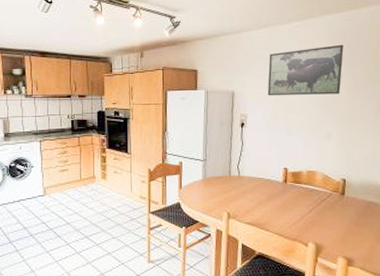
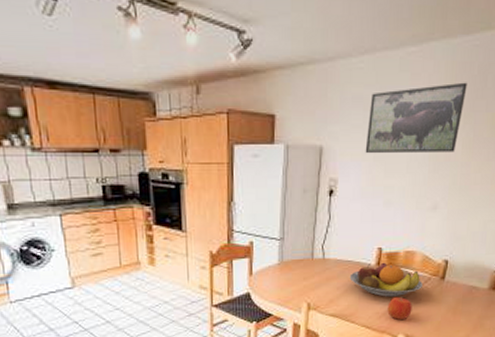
fruit bowl: none [261,179,325,209] -> present [349,262,422,297]
apple: none [296,209,319,229] -> present [387,296,412,320]

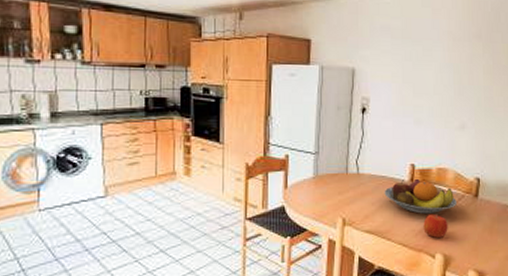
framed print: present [365,82,467,154] -> none [394,17,483,77]

